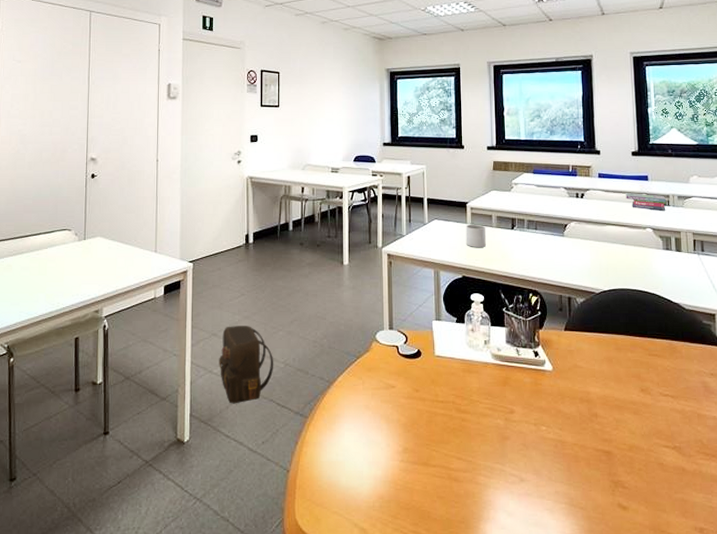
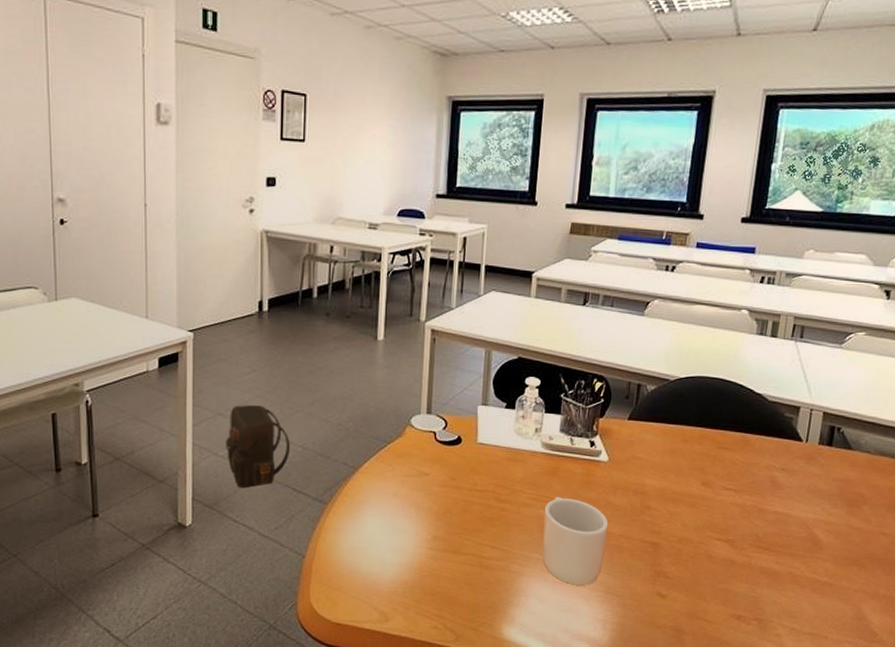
mug: present [465,224,486,248] -> none [526,297,553,326]
mug: none [501,405,562,497] -> present [542,496,609,585]
books: present [625,193,667,211] -> none [724,267,772,290]

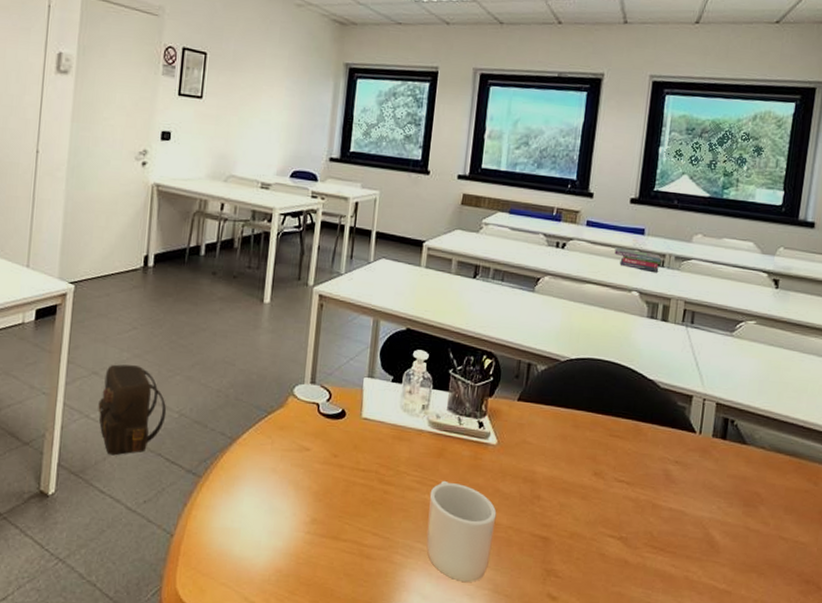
books: none [724,267,772,290] -> present [614,247,662,272]

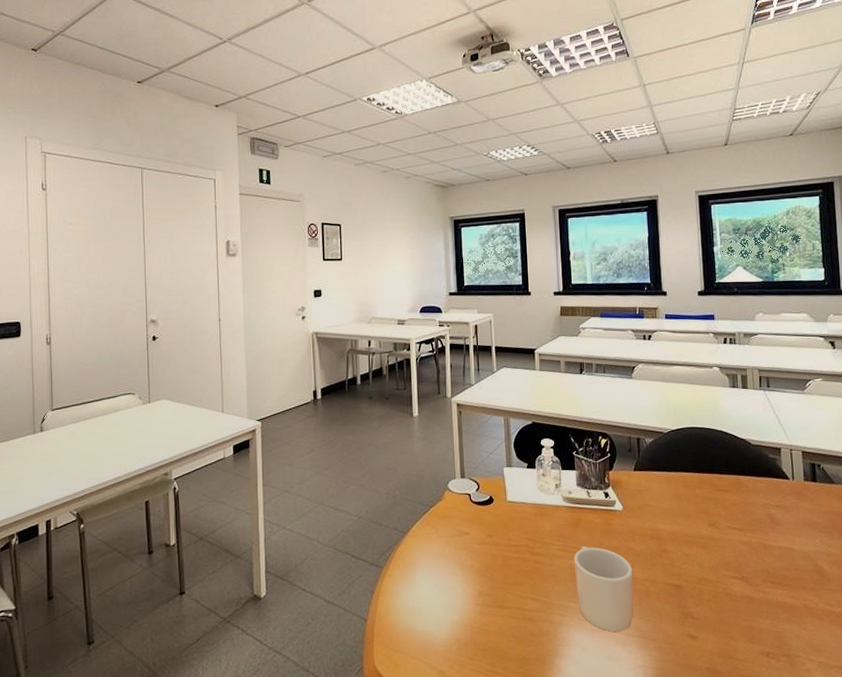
backpack: present [98,364,167,456] -> none [292,481,348,558]
books: present [614,247,662,272] -> none [692,332,733,349]

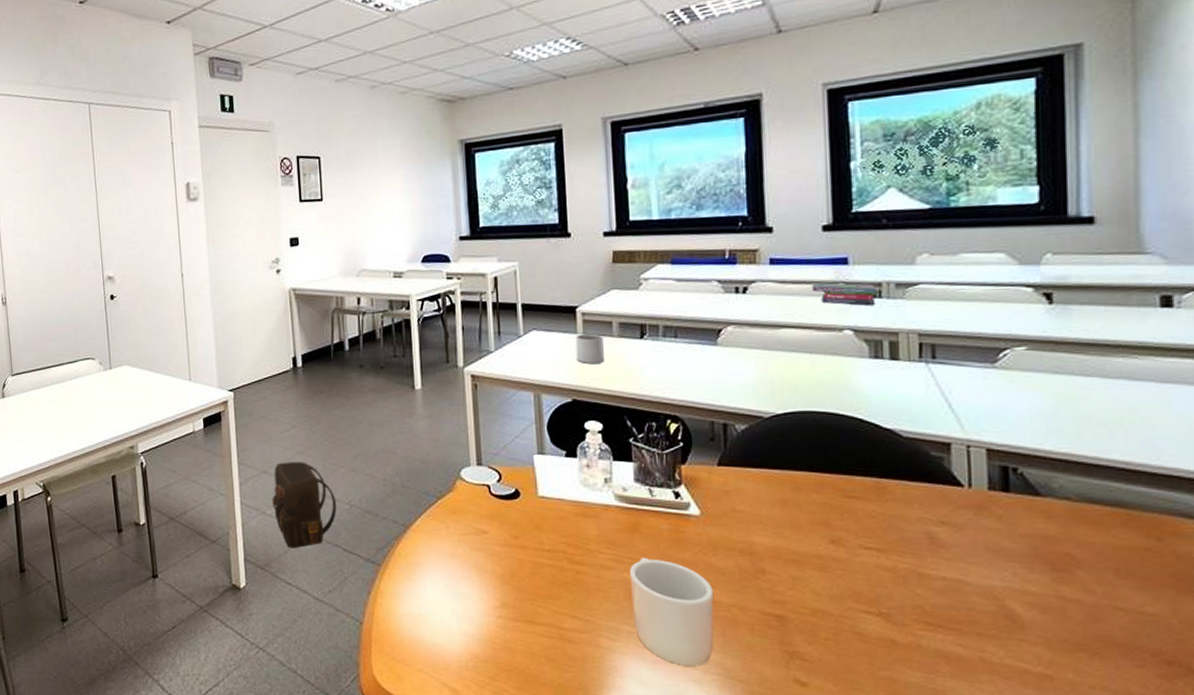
backpack: none [292,481,348,558] -> present [272,462,337,549]
mug: none [534,370,555,394] -> present [575,333,605,365]
books: none [692,332,733,349] -> present [812,282,877,305]

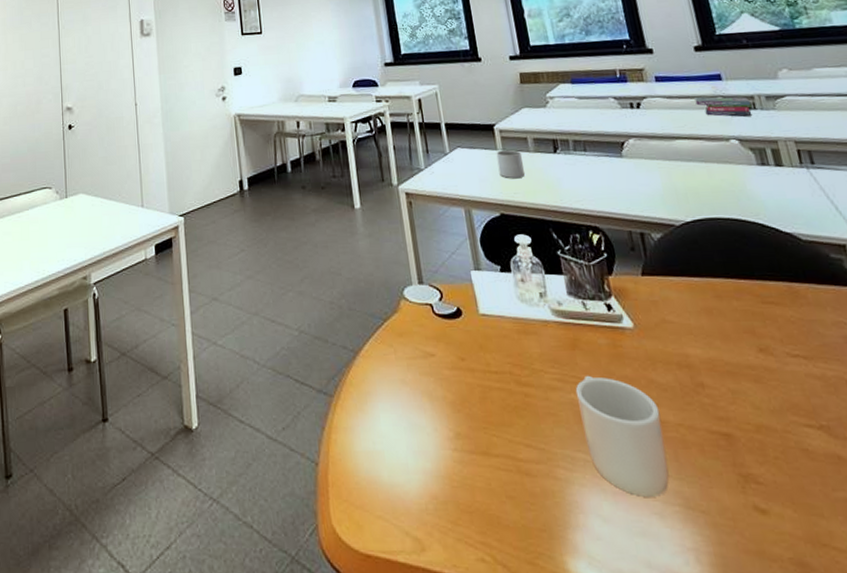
backpack: present [272,462,337,549] -> none [223,287,287,382]

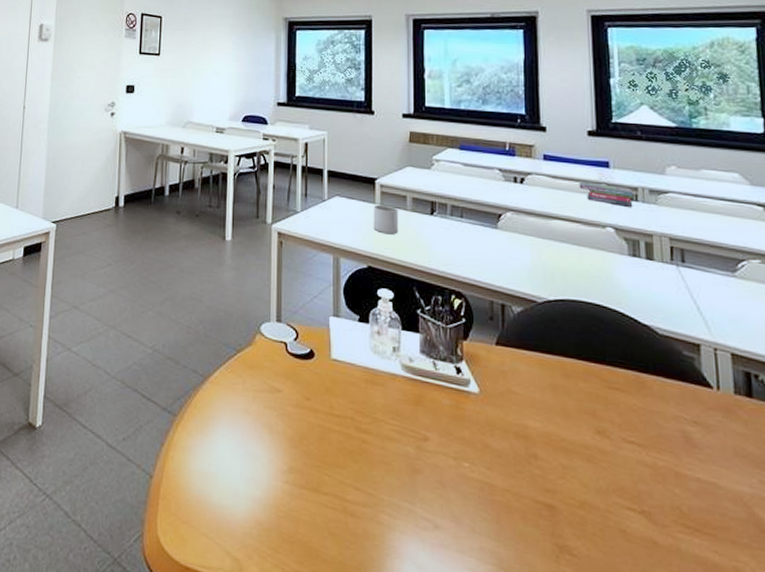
mug: present [575,375,670,497] -> none [412,431,490,554]

